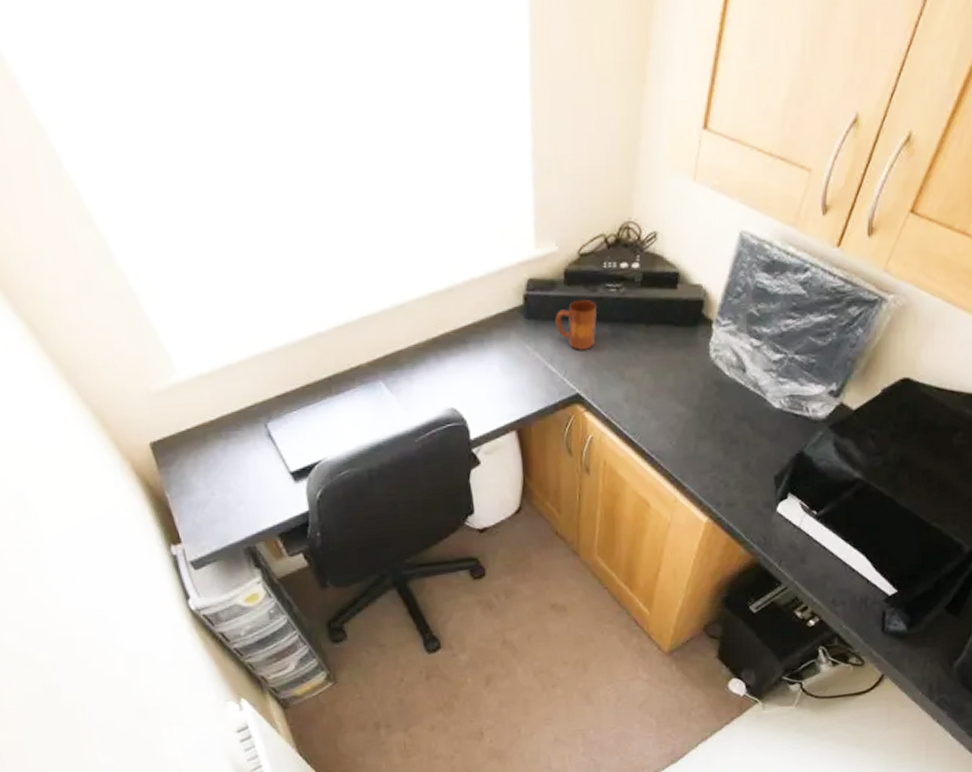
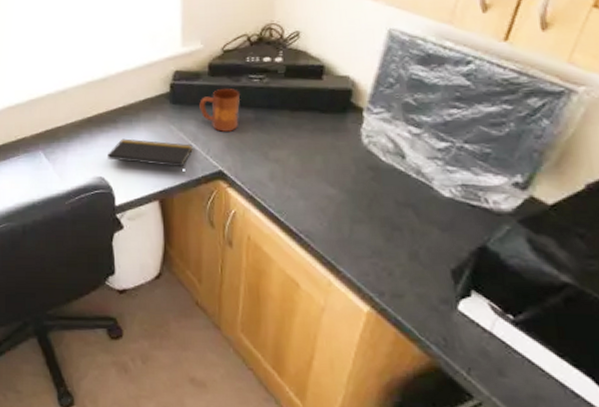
notepad: none [459,362,550,400] -> present [108,138,193,174]

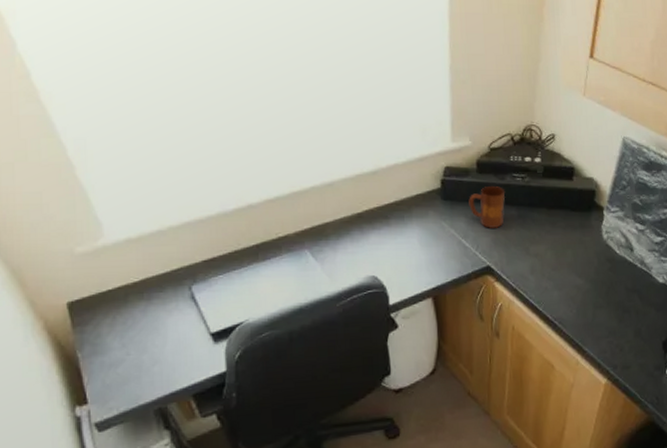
notepad: present [108,138,193,174] -> none [380,235,463,270]

